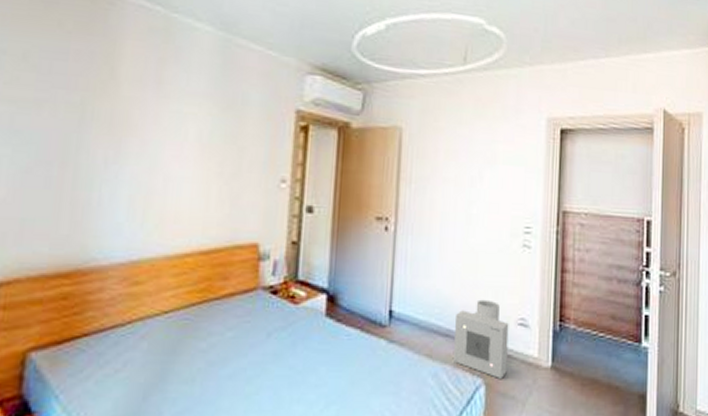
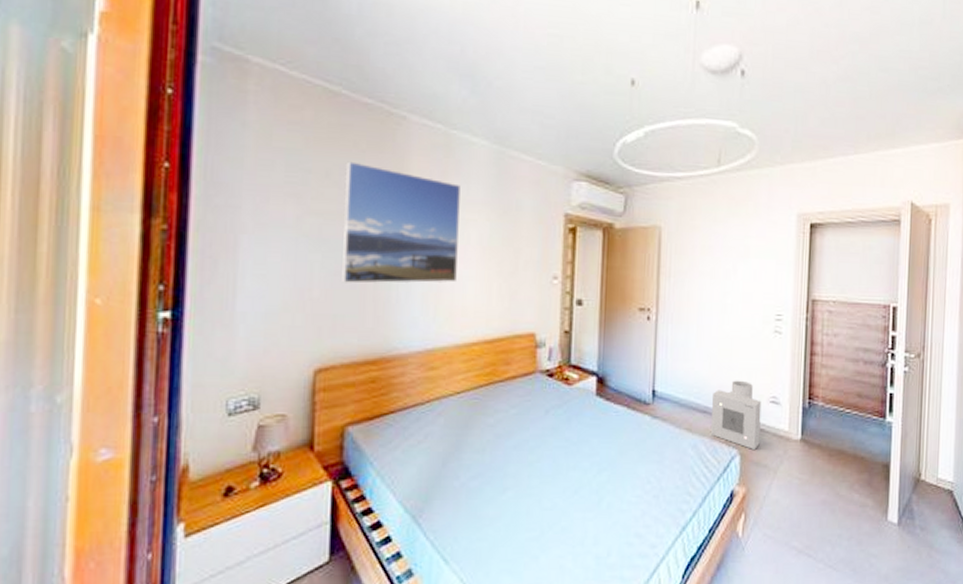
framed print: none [34,42,180,184] -> present [342,161,460,284]

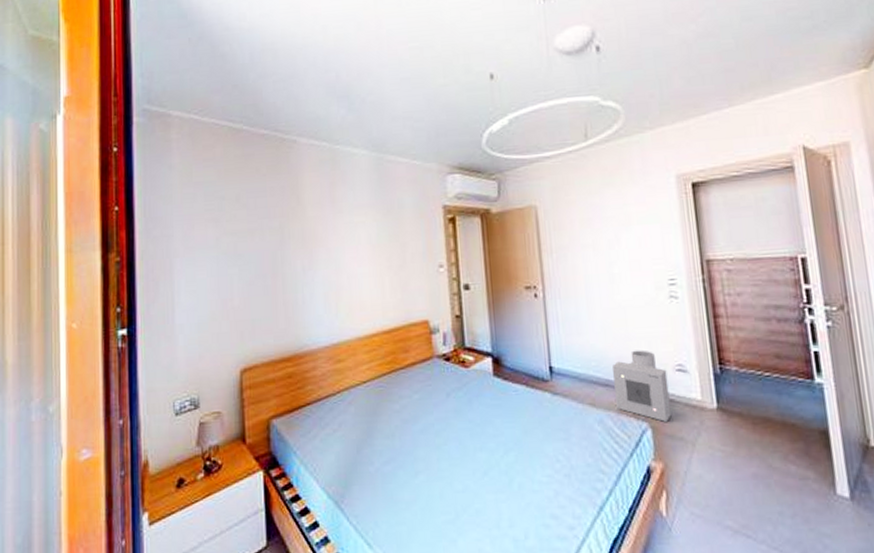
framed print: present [342,161,460,284] -> none [252,185,352,291]

